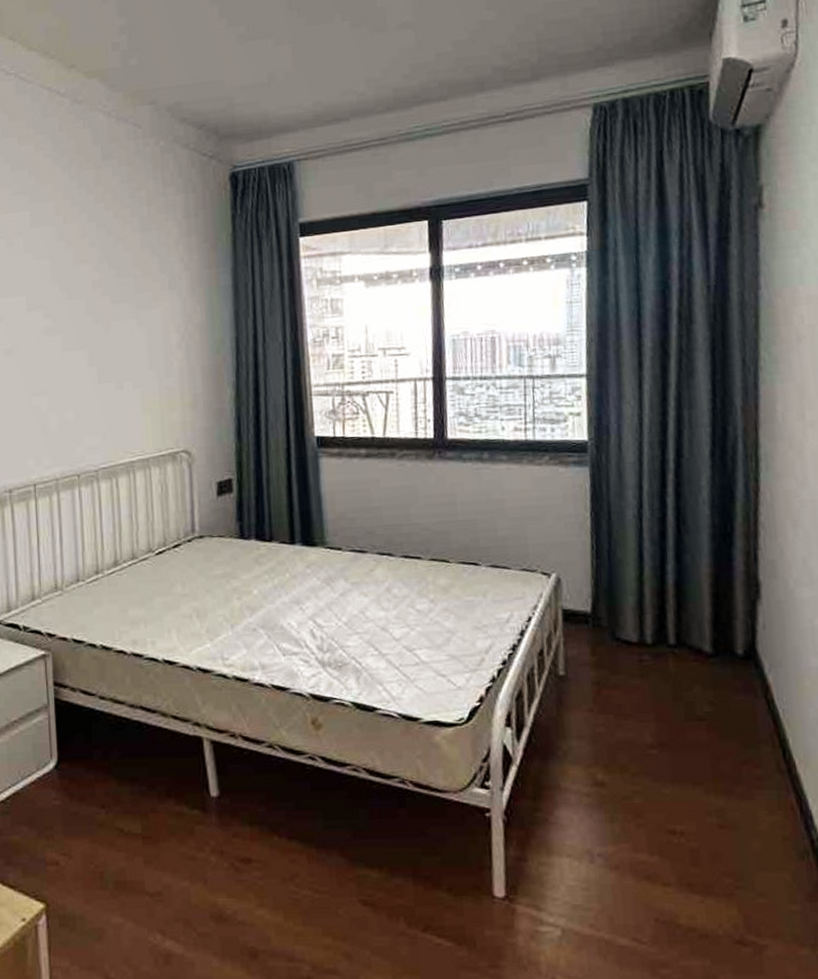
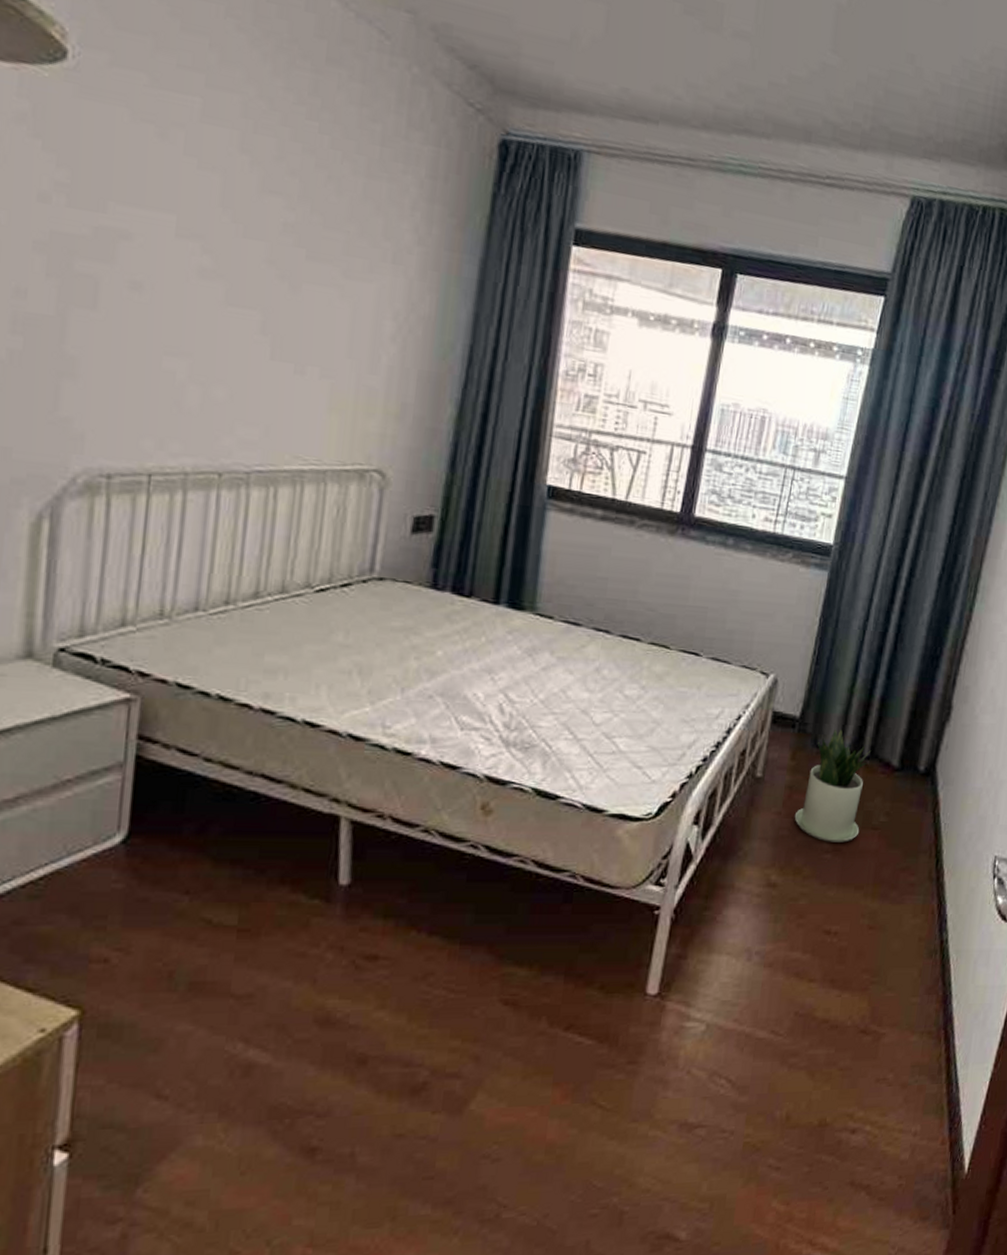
planter: none [608,621,684,737] -> present [794,730,871,843]

